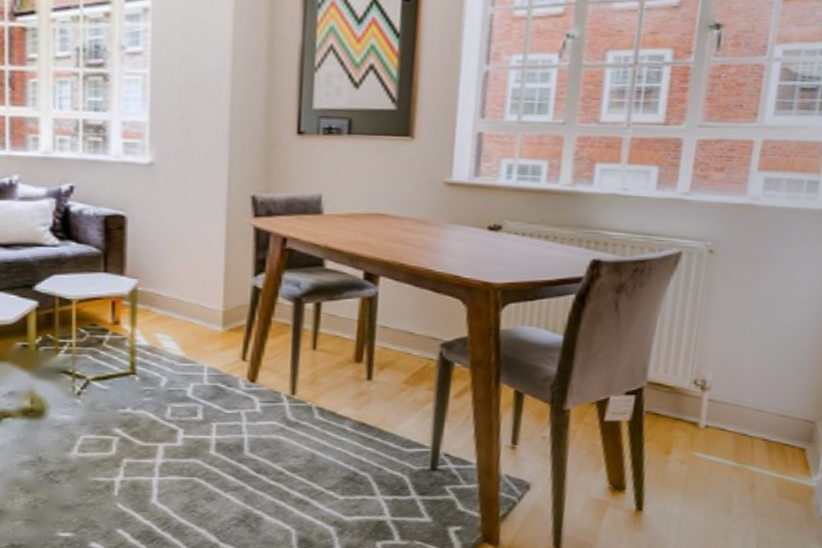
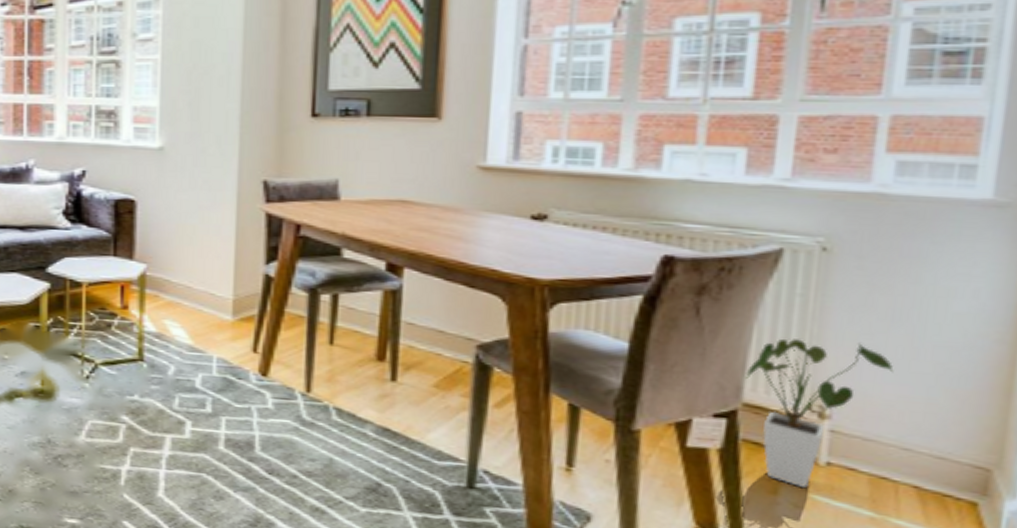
house plant: none [650,326,755,447] -> present [745,339,894,487]

